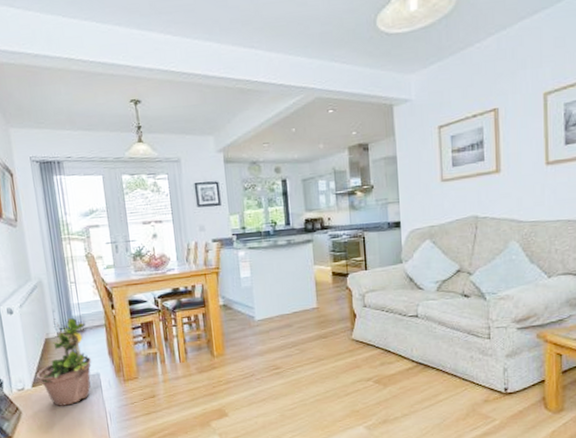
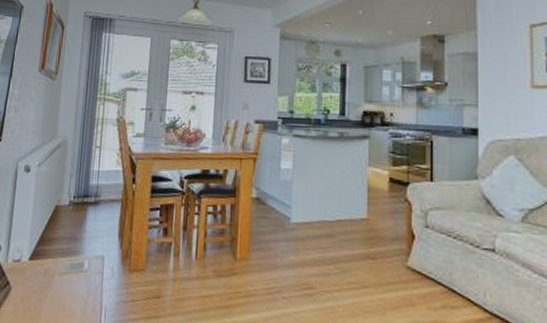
potted plant: present [37,317,92,406] -> none [37,184,100,290]

